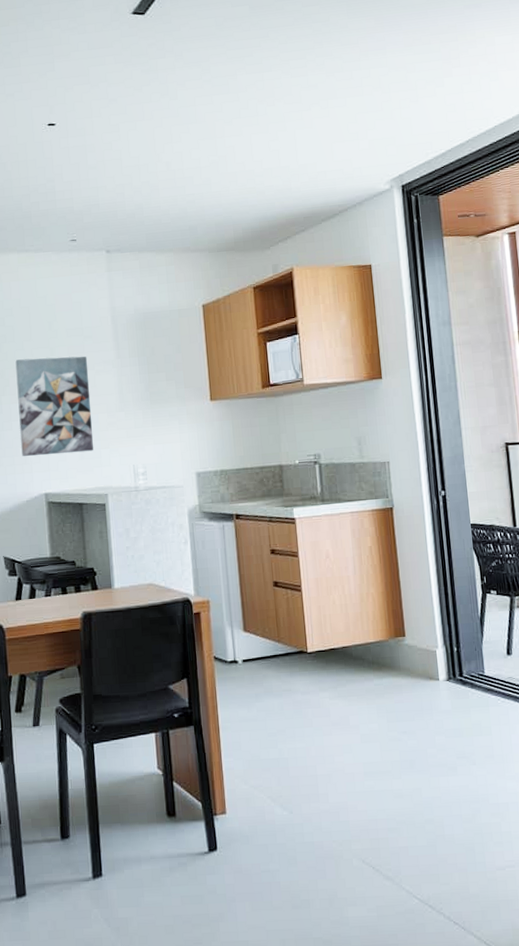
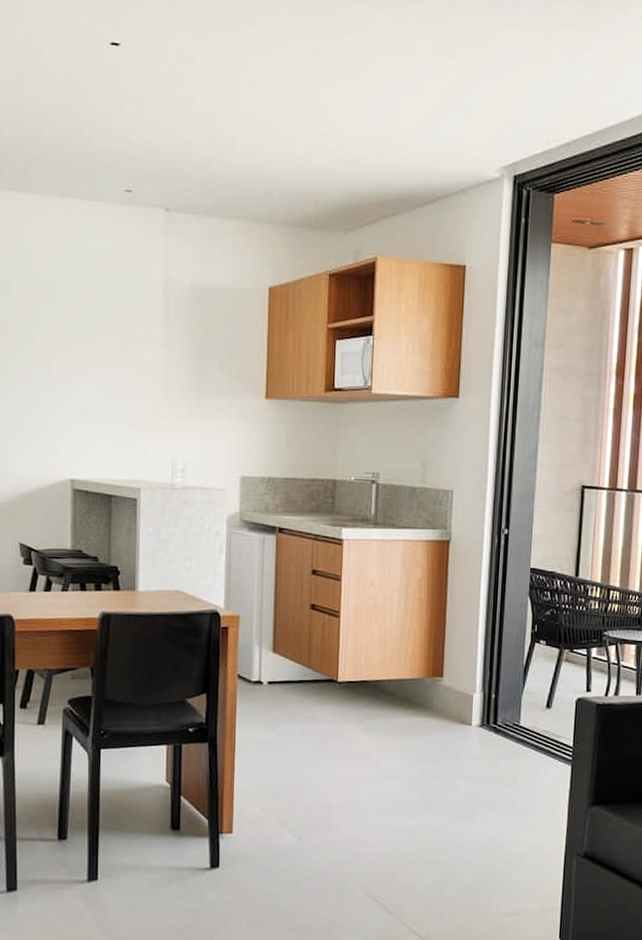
wall art: present [15,356,93,456] -> none [49,324,132,439]

